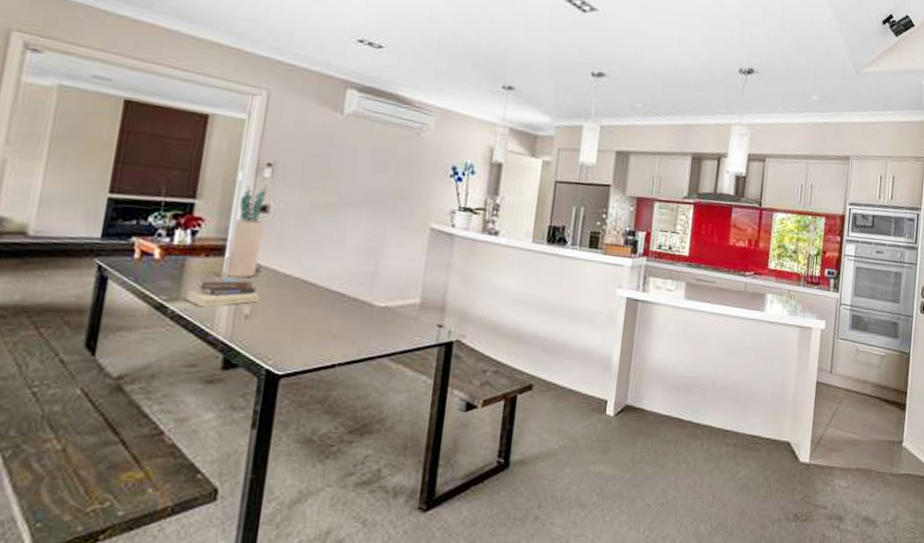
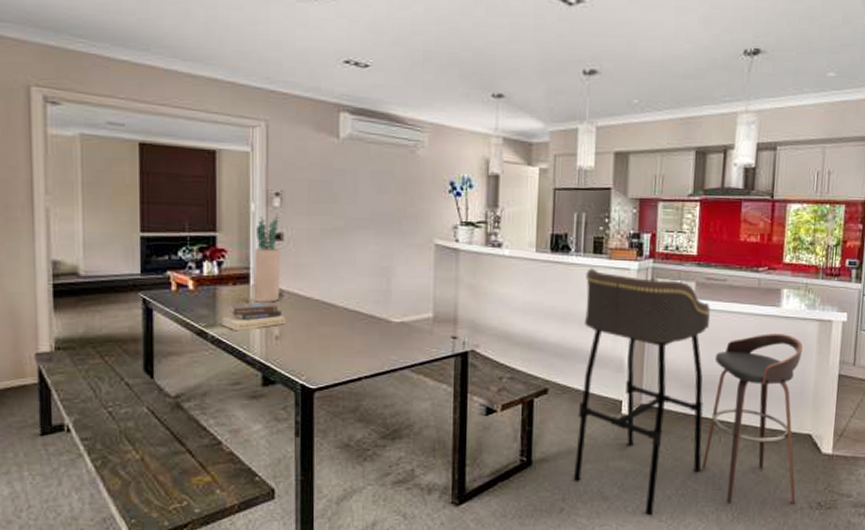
bar stool: none [551,262,699,525] -> present [573,268,710,515]
bar stool: none [683,337,784,515] -> present [701,334,803,504]

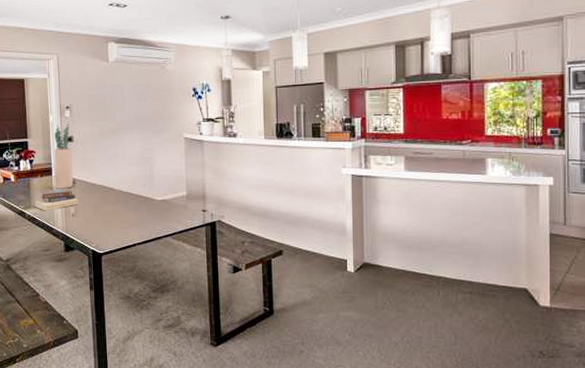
bar stool: present [573,268,710,515] -> none [308,149,423,358]
bar stool: present [701,334,803,504] -> none [423,198,517,352]

